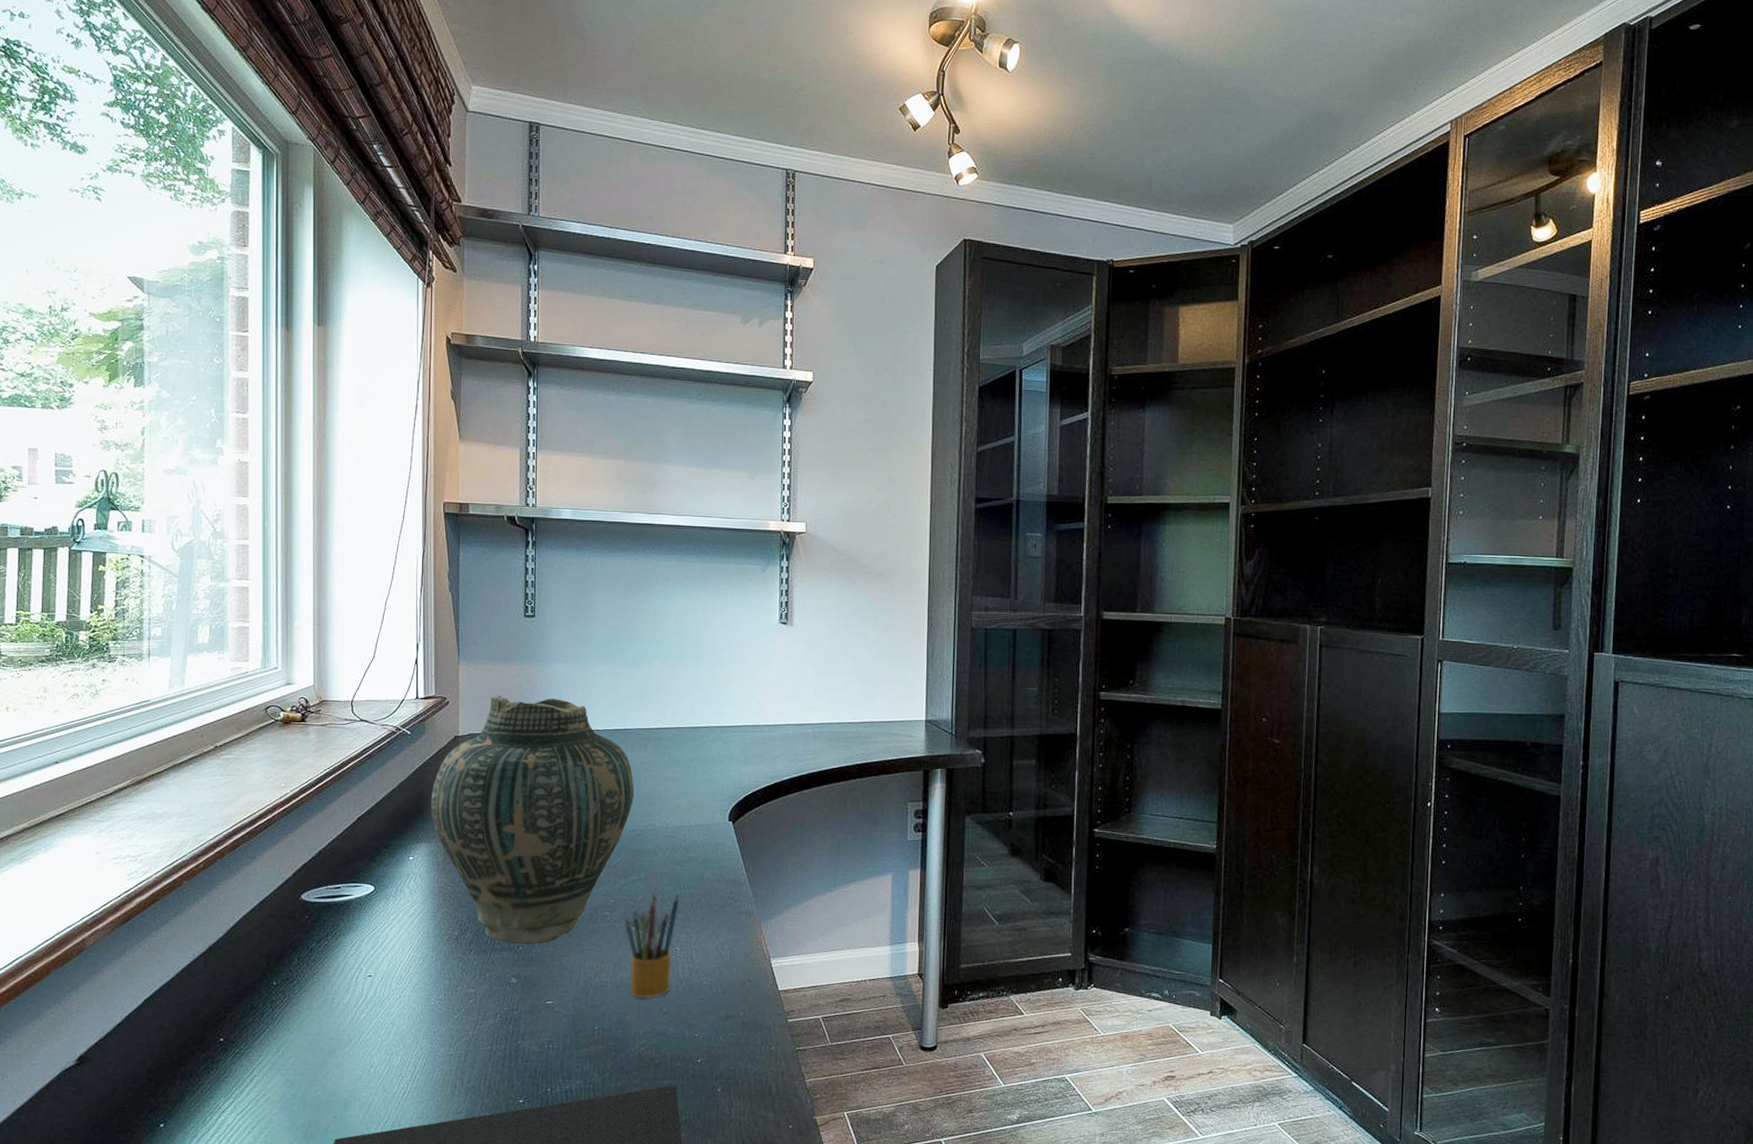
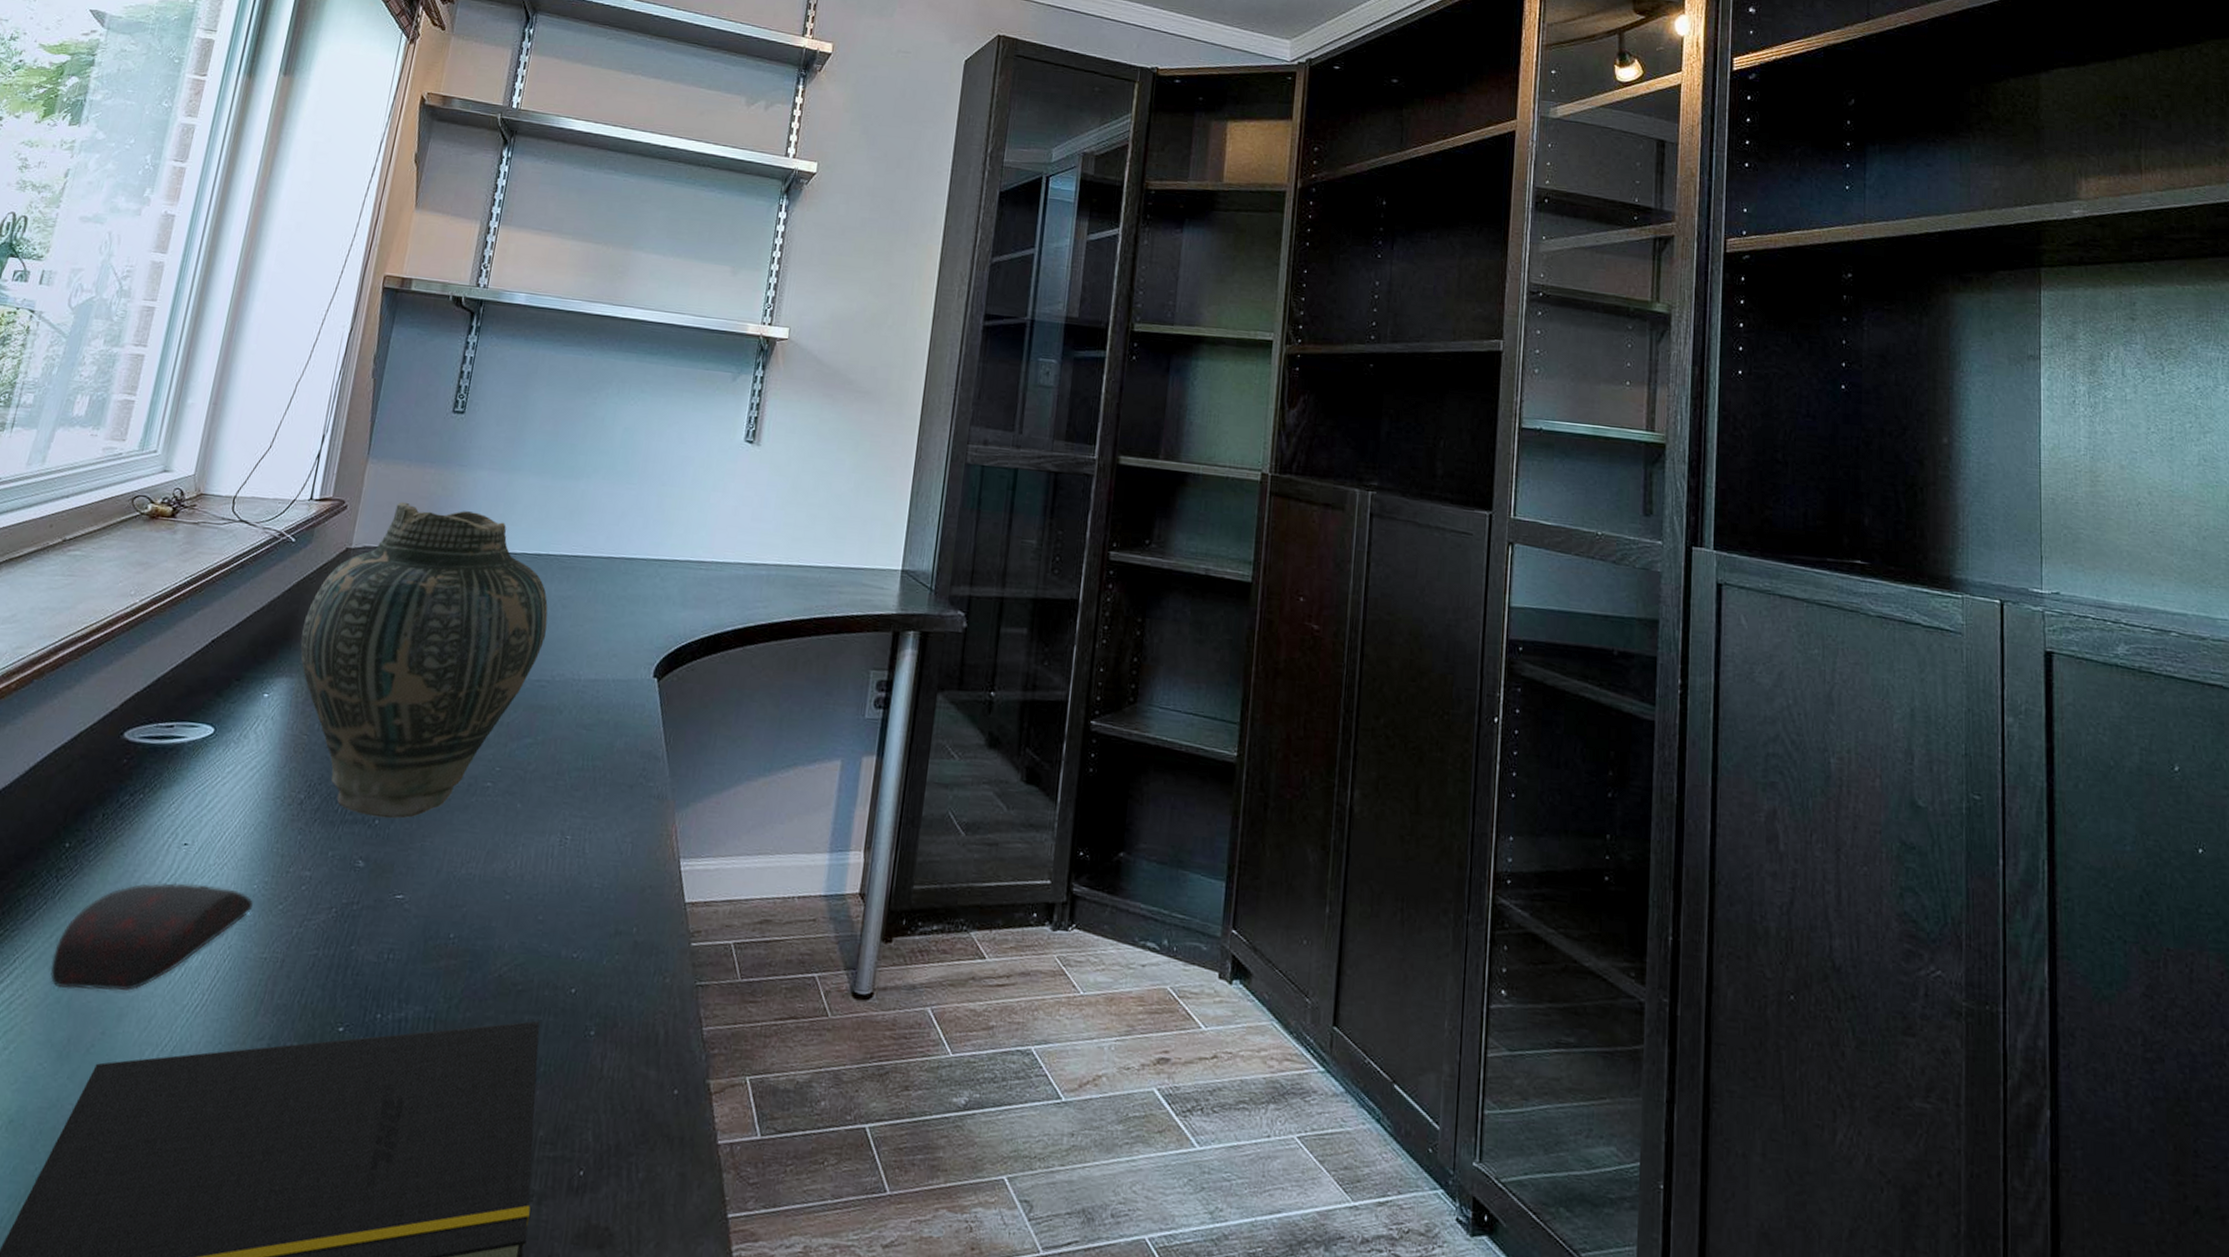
computer mouse: none [283,1005,433,1088] -> present [50,882,253,991]
pencil box: present [625,893,680,998] -> none [501,762,581,900]

